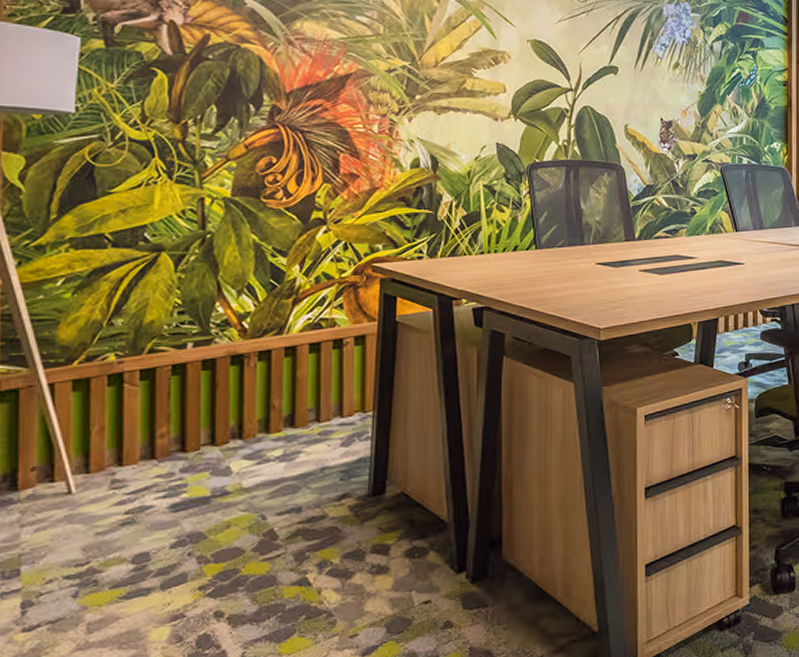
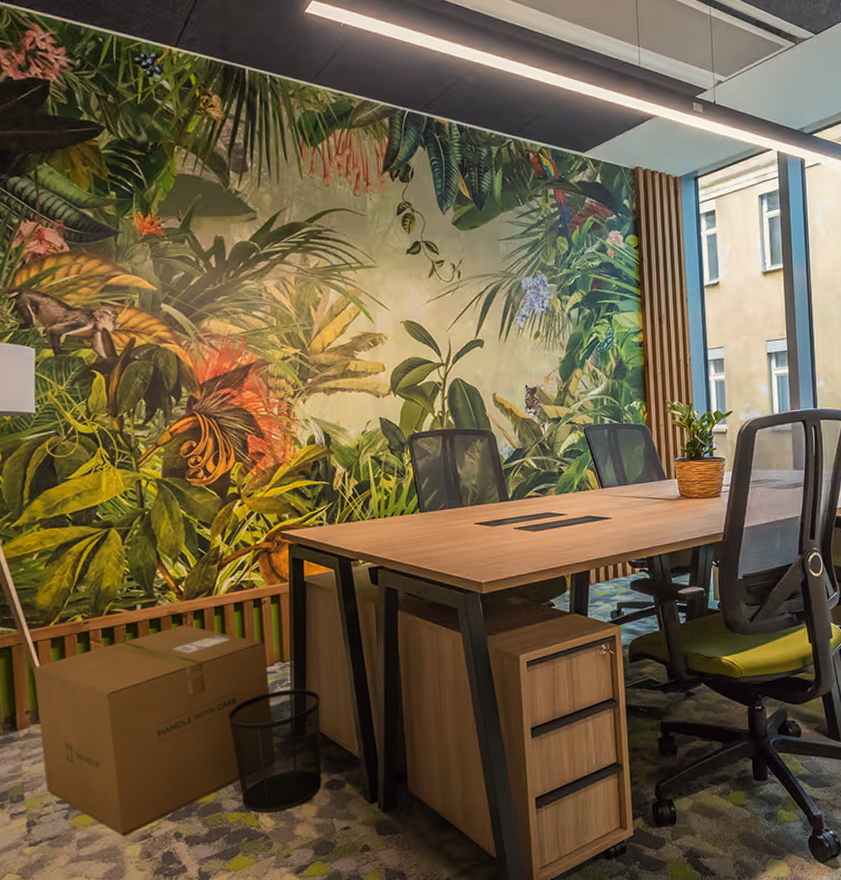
box: none [46,367,347,617] -> present [34,625,276,836]
waste bin: none [291,442,406,587] -> present [227,688,322,814]

